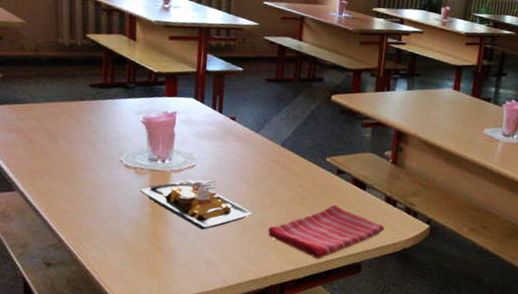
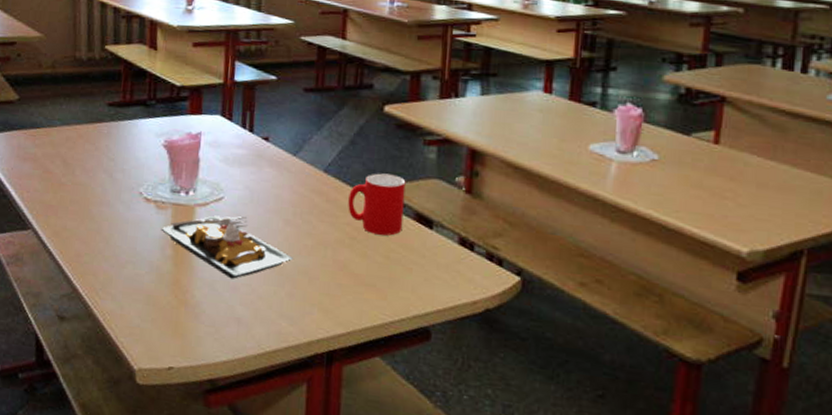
dish towel: present [267,204,385,259] -> none [309,248,460,321]
cup: none [300,147,347,196] -> present [348,173,406,236]

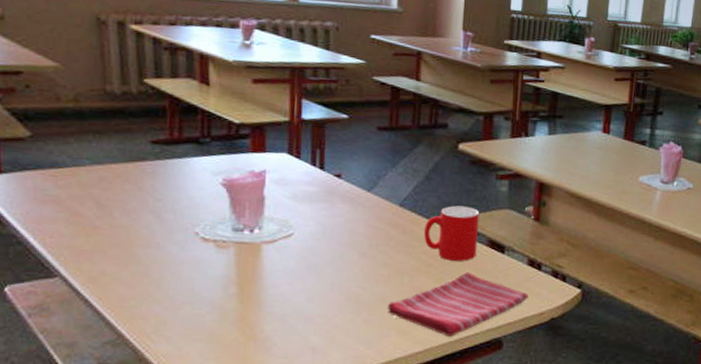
plate: present [161,215,293,279] -> none [223,251,369,311]
dish towel: none [309,248,460,321] -> present [387,272,529,337]

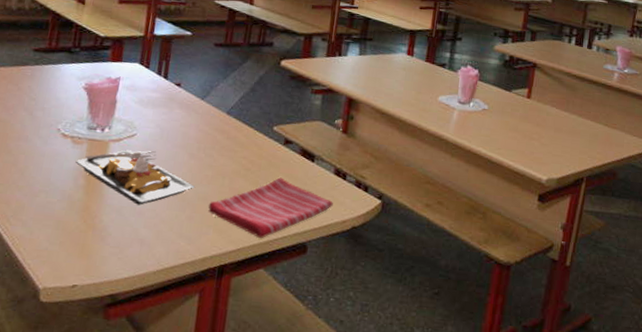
plate: none [223,251,369,311] -> present [75,150,195,205]
cup: present [424,205,480,261] -> none [245,115,295,167]

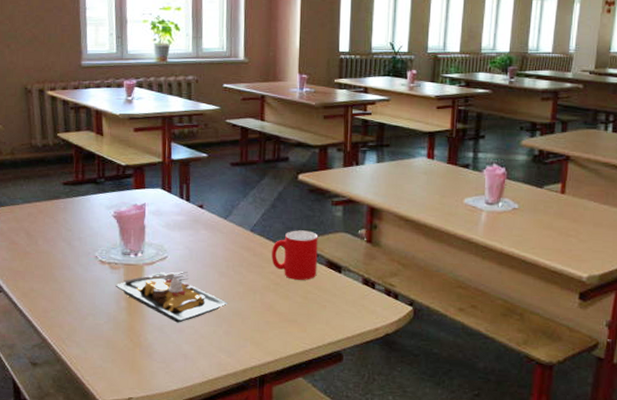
dish towel: present [208,177,333,238] -> none [242,290,364,349]
cup: none [245,115,295,167] -> present [272,230,318,280]

